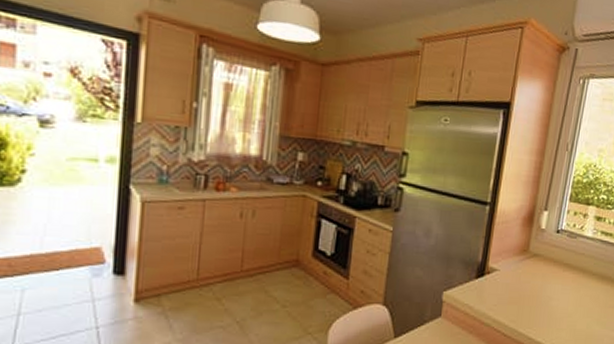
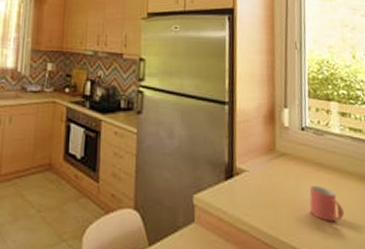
mug: none [551,285,581,316] -> present [309,186,345,222]

